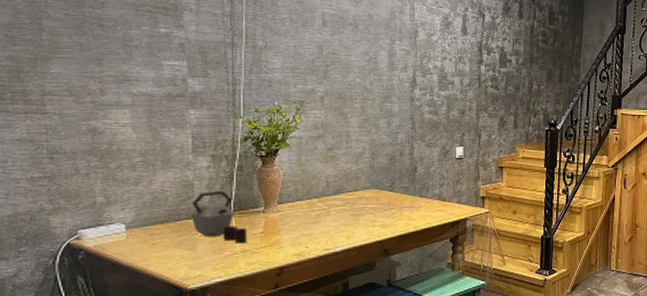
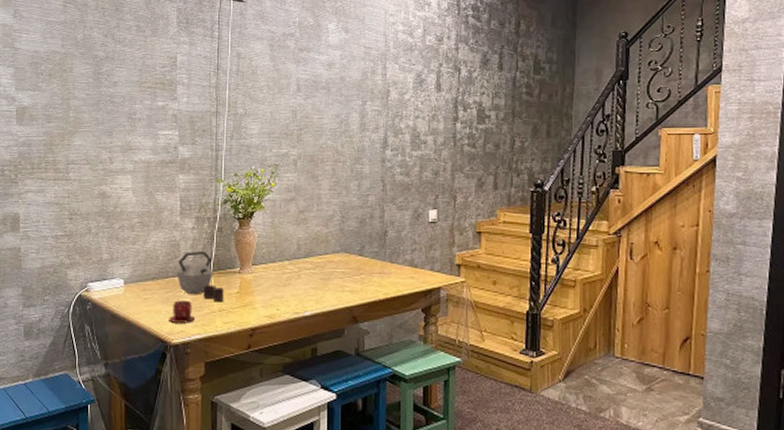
teacup: none [183,243,214,268] -> present [169,300,195,323]

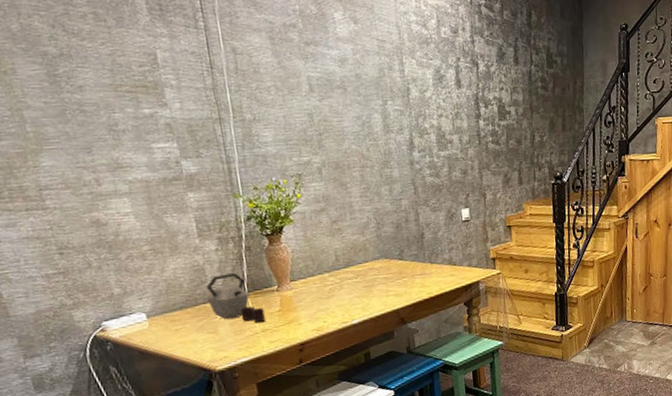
teacup: present [169,300,195,323] -> none [207,325,237,350]

